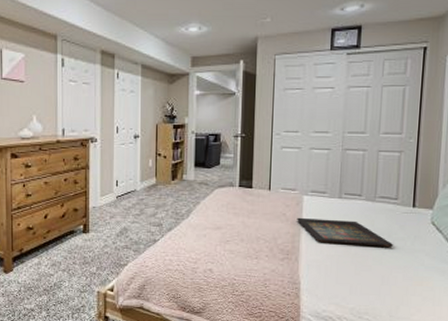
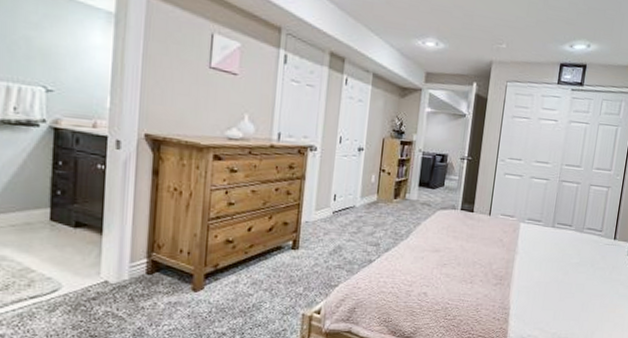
icon panel: present [297,217,394,247] -> none [512,244,595,276]

